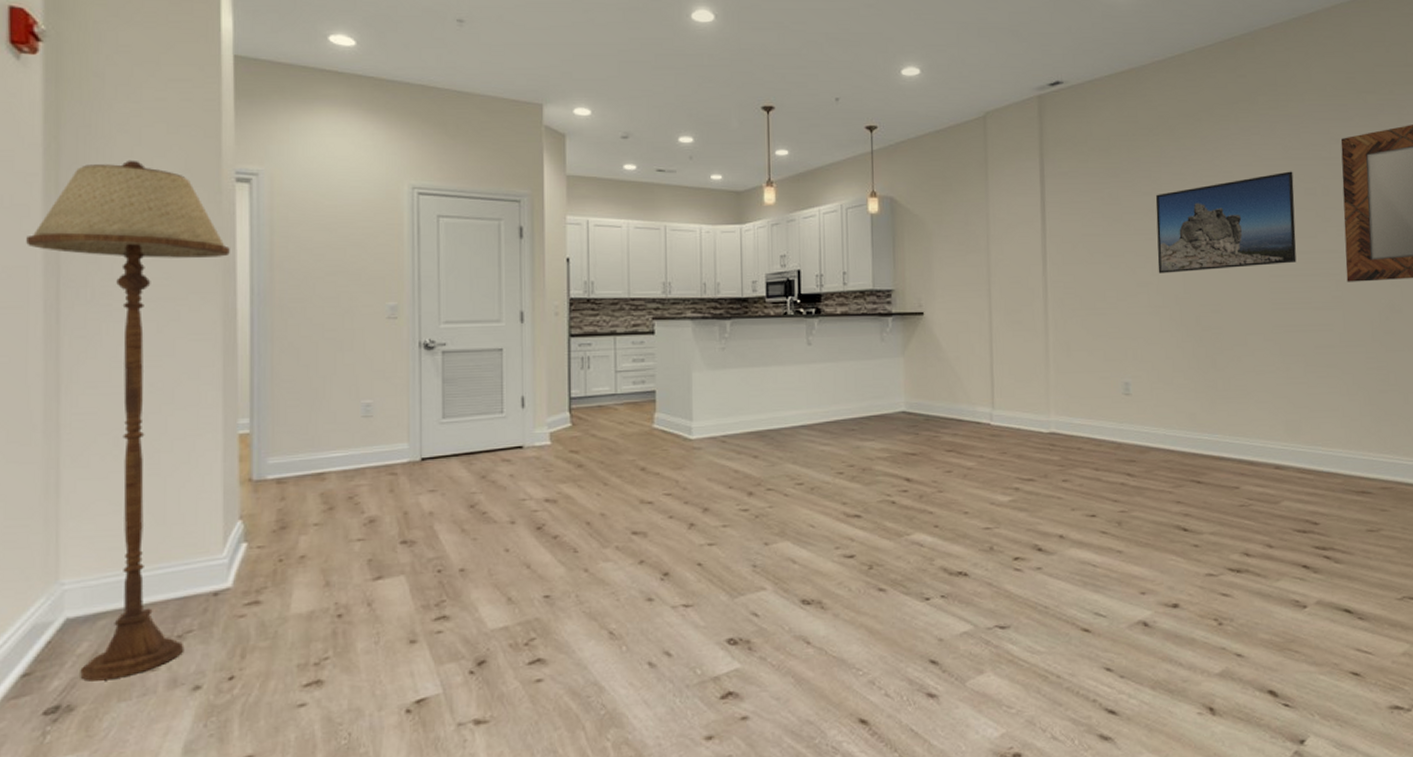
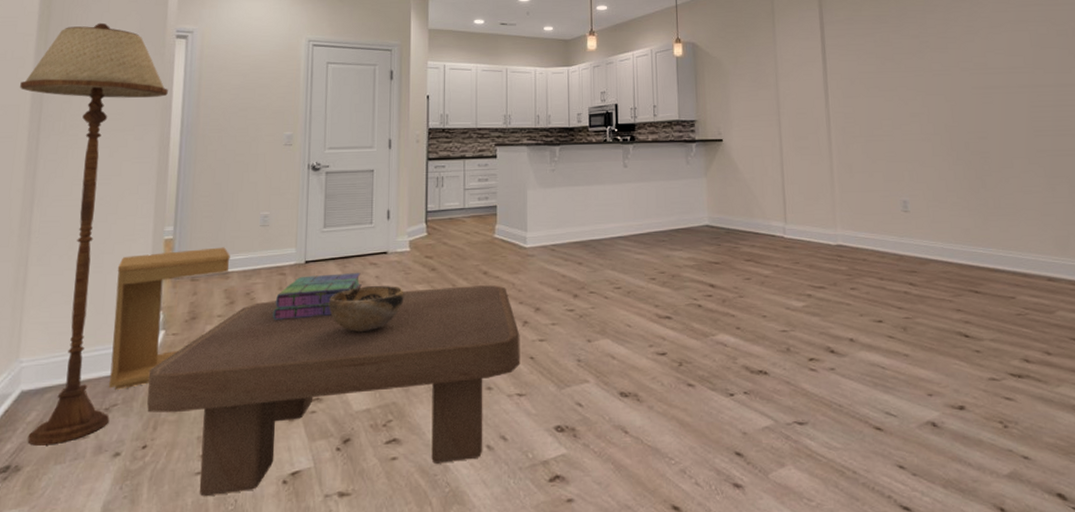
side table: none [179,443,325,614] -> present [109,247,230,390]
coffee table: none [230,483,686,732] -> present [147,285,520,497]
stack of books: none [384,471,494,528] -> present [273,273,363,320]
decorative bowl: none [452,485,545,539] -> present [328,285,404,332]
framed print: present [1155,171,1297,274] -> none [922,15,1054,105]

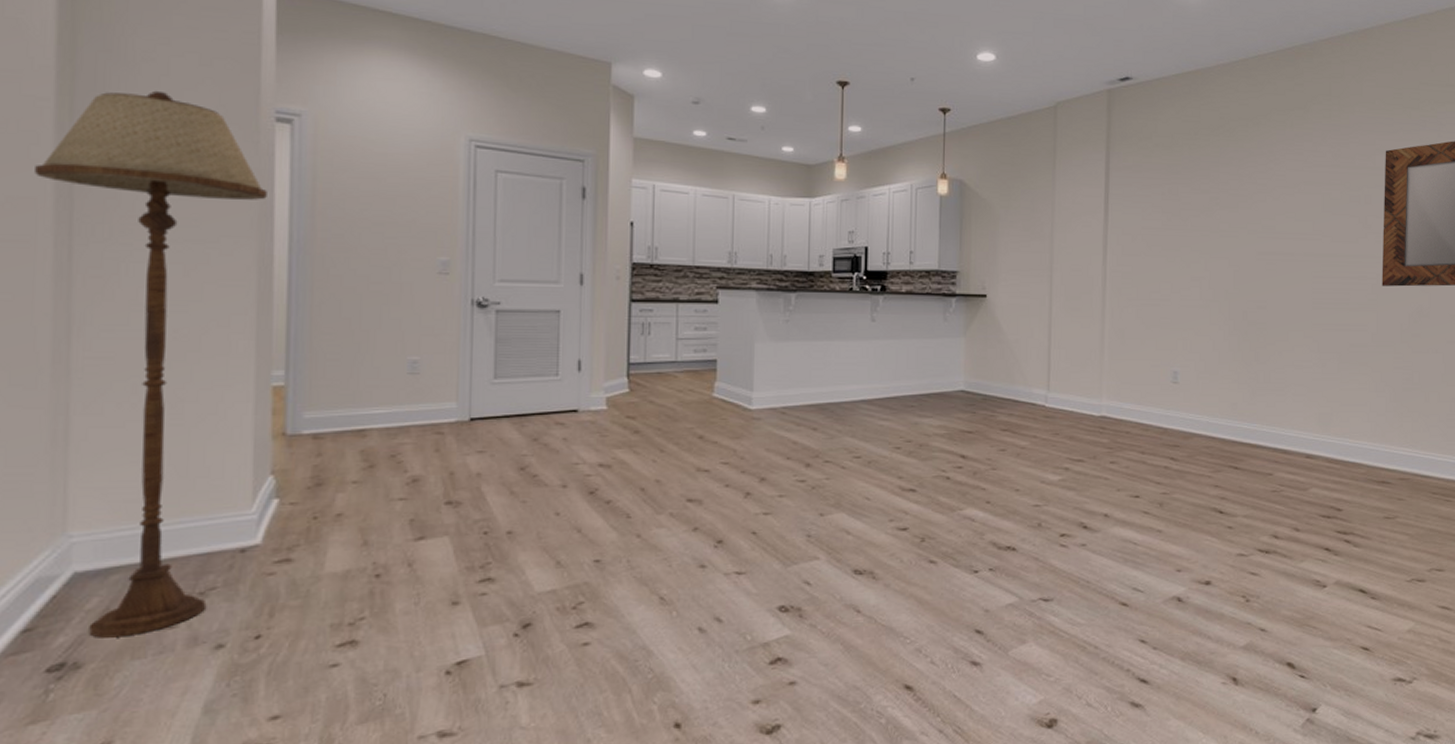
side table: present [109,247,230,390] -> none [203,398,367,570]
coffee table: present [147,285,520,497] -> none [258,451,741,692]
stack of books: present [273,273,363,320] -> none [428,434,547,488]
decorative bowl: present [328,285,404,332] -> none [501,448,599,502]

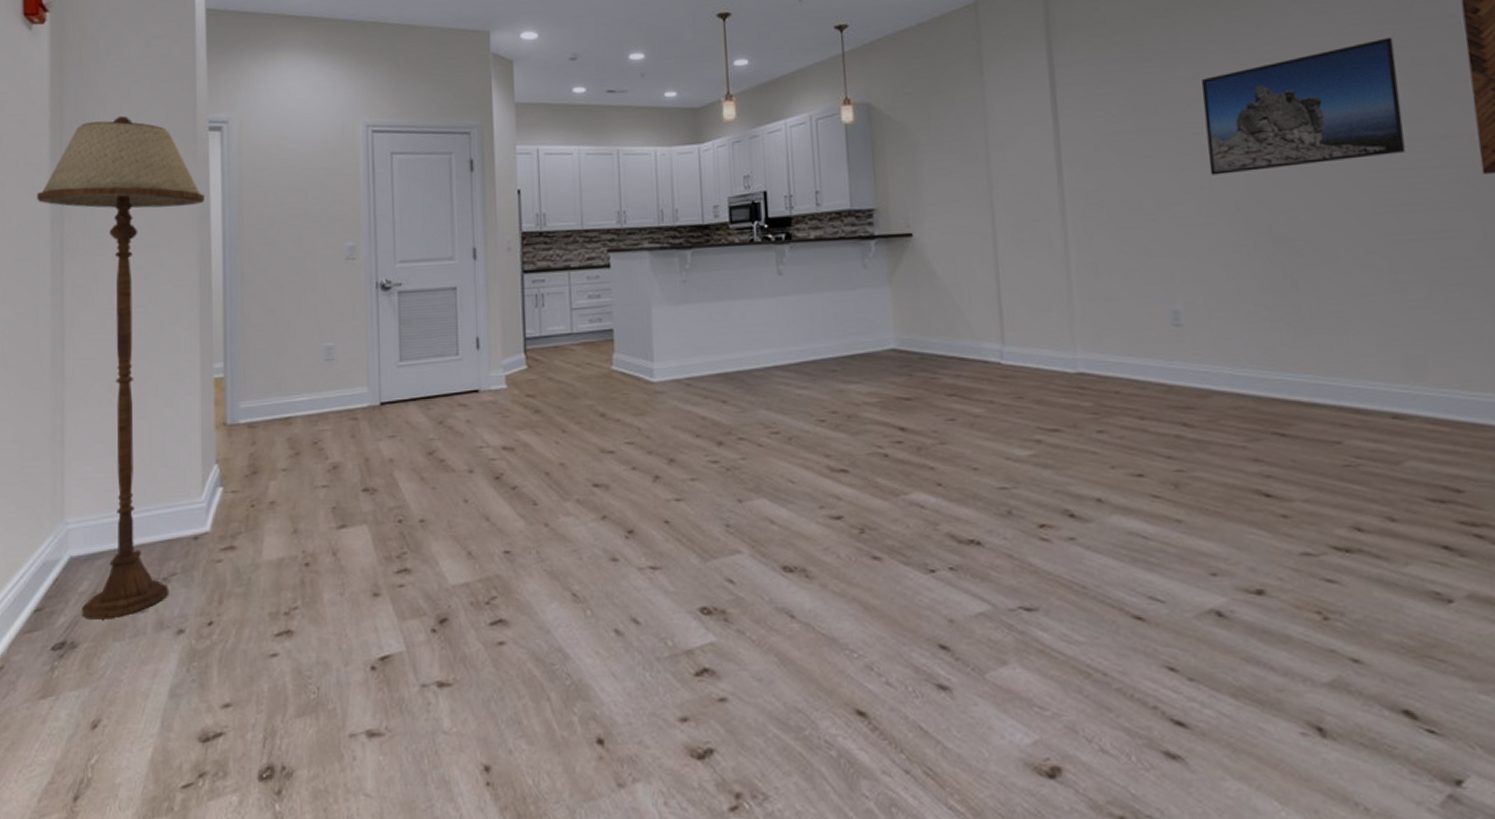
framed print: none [1211,178,1340,269] -> present [1201,37,1406,175]

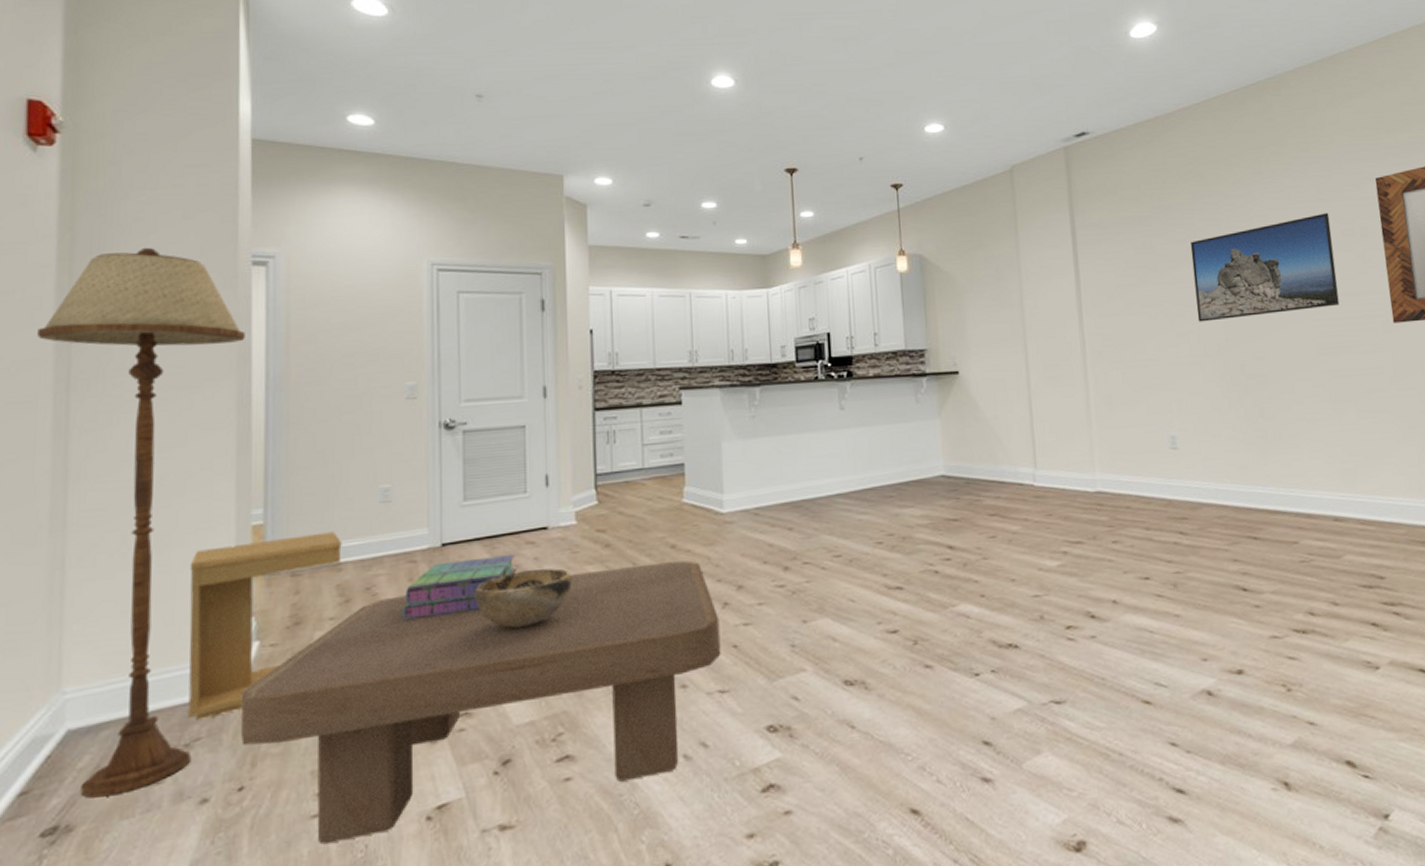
side table: none [163,387,292,556] -> present [188,531,342,720]
coffee table: none [208,430,652,683] -> present [240,560,721,845]
stack of books: none [346,416,452,474] -> present [403,555,518,619]
decorative bowl: none [411,431,503,489] -> present [474,568,572,628]

